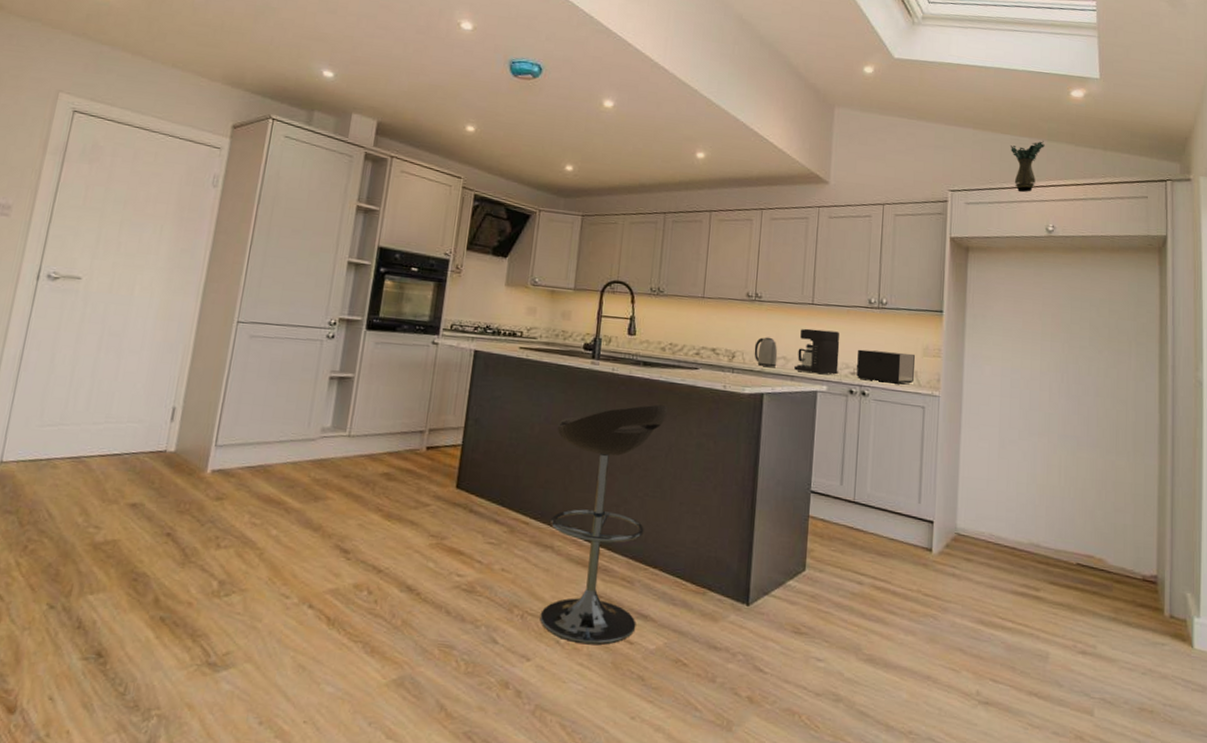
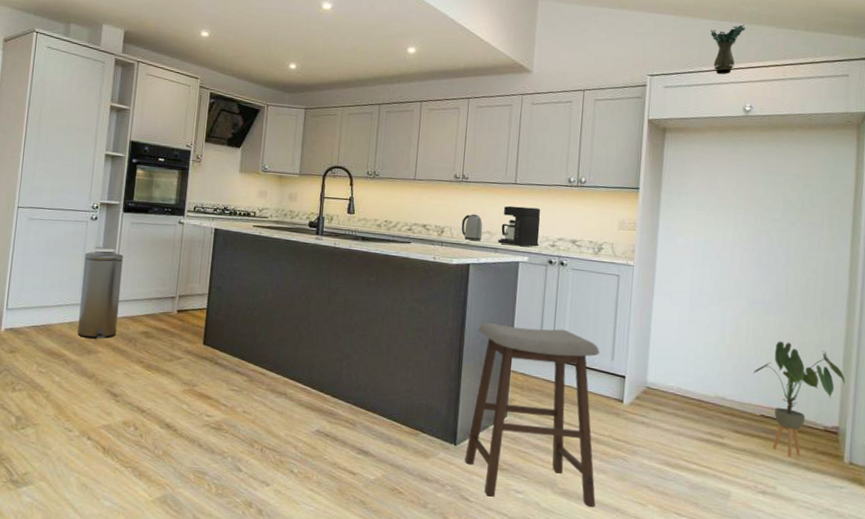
pedal bin: none [302,376,364,482] -> present [77,251,124,339]
bar stool: present [540,404,669,645] -> none [276,274,384,475]
bar stool: none [758,460,906,675] -> present [465,322,600,507]
toaster: present [856,349,915,385] -> none [555,224,612,255]
house plant: none [1067,480,1162,612] -> present [753,341,846,458]

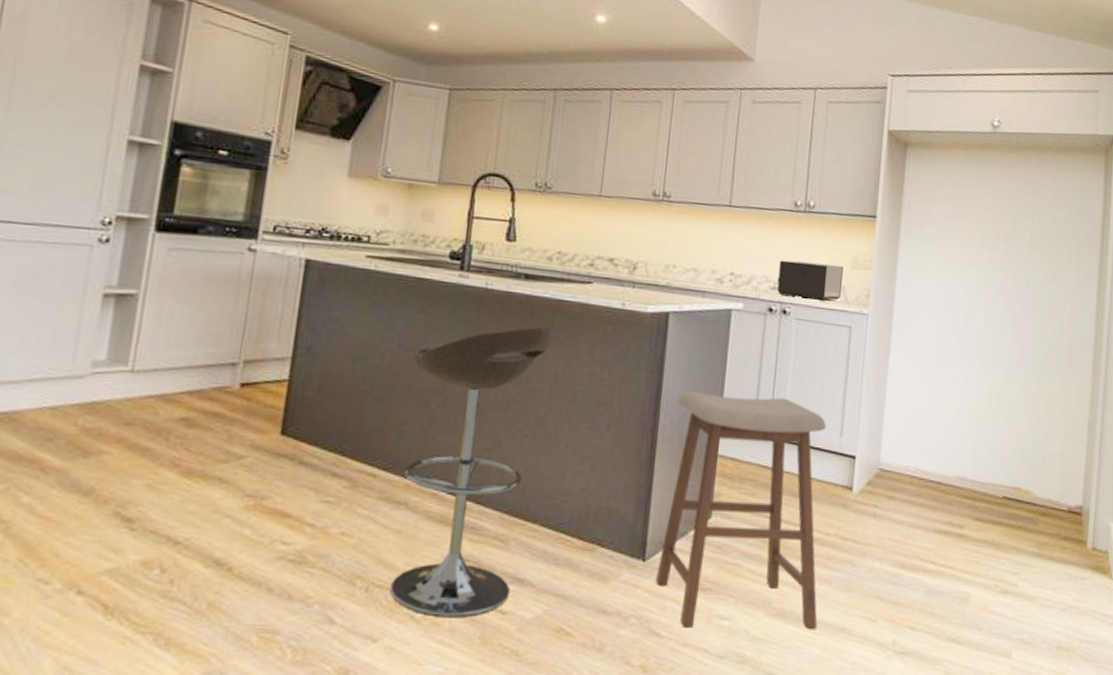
pedal bin: present [77,251,124,339] -> none [66,293,153,432]
bar stool: none [276,274,384,475] -> present [389,326,555,618]
kettle: present [461,214,483,242] -> none [659,244,688,282]
coffee maker: present [498,205,541,247] -> none [706,234,760,290]
toaster: none [555,224,612,255] -> present [777,260,843,301]
vase: present [710,24,745,75] -> none [957,22,995,81]
house plant: present [753,341,846,458] -> none [996,405,1090,547]

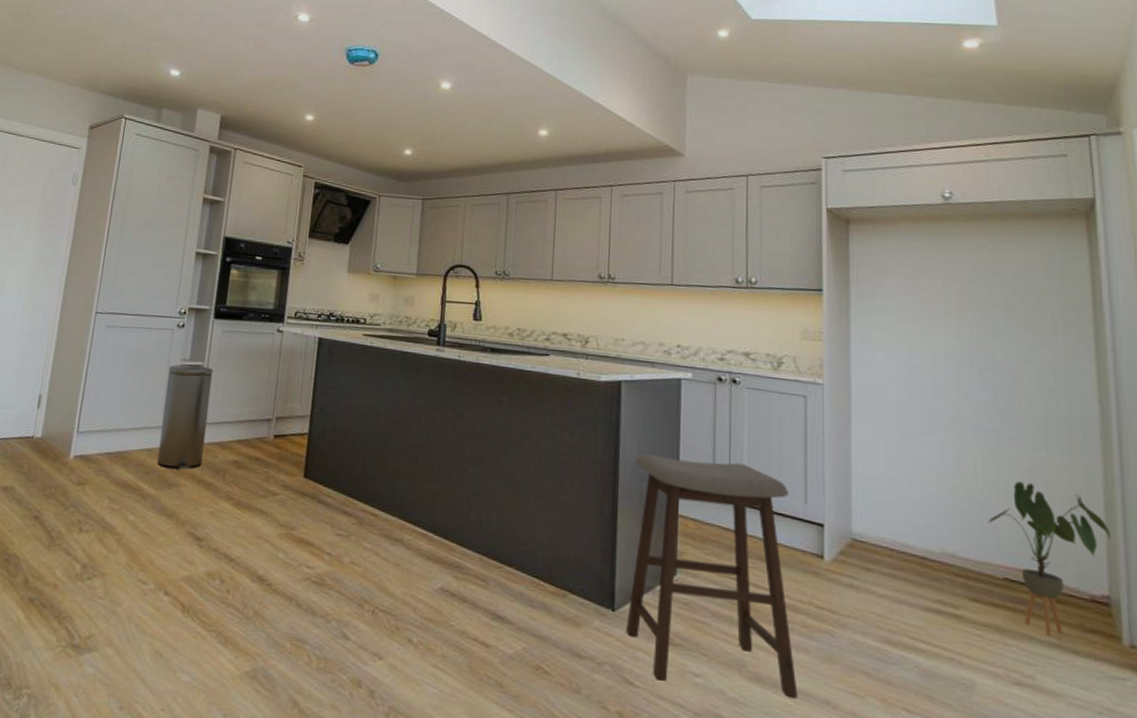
pedal bin: none [66,293,153,432] -> present [157,364,213,470]
bar stool: present [389,326,555,618] -> none [391,393,519,646]
toaster: present [777,260,843,301] -> none [724,333,793,371]
house plant: none [996,405,1090,547] -> present [989,481,1112,637]

